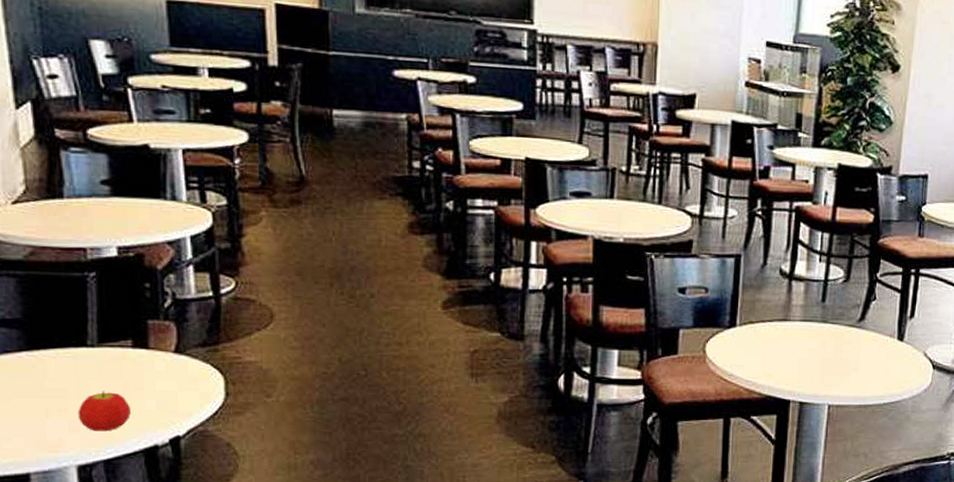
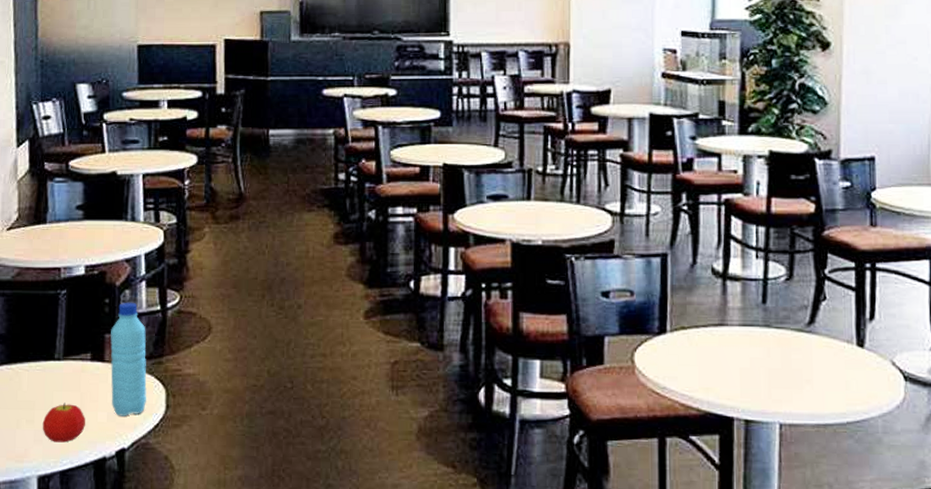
water bottle: none [154,287,202,404] -> present [110,302,147,416]

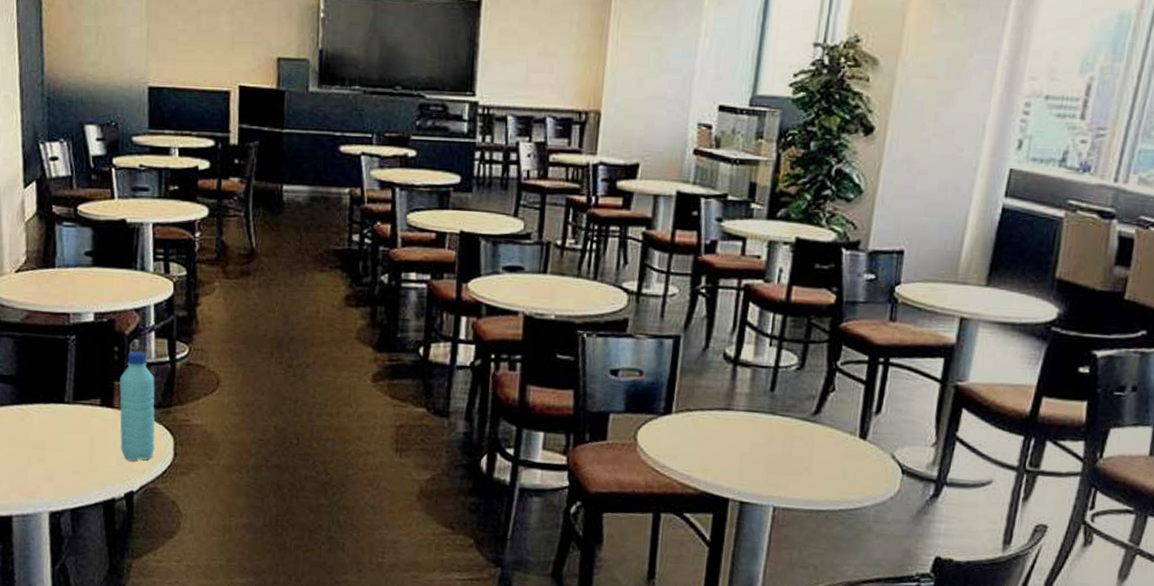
fruit: present [42,403,85,443] -> none [53,445,95,482]

